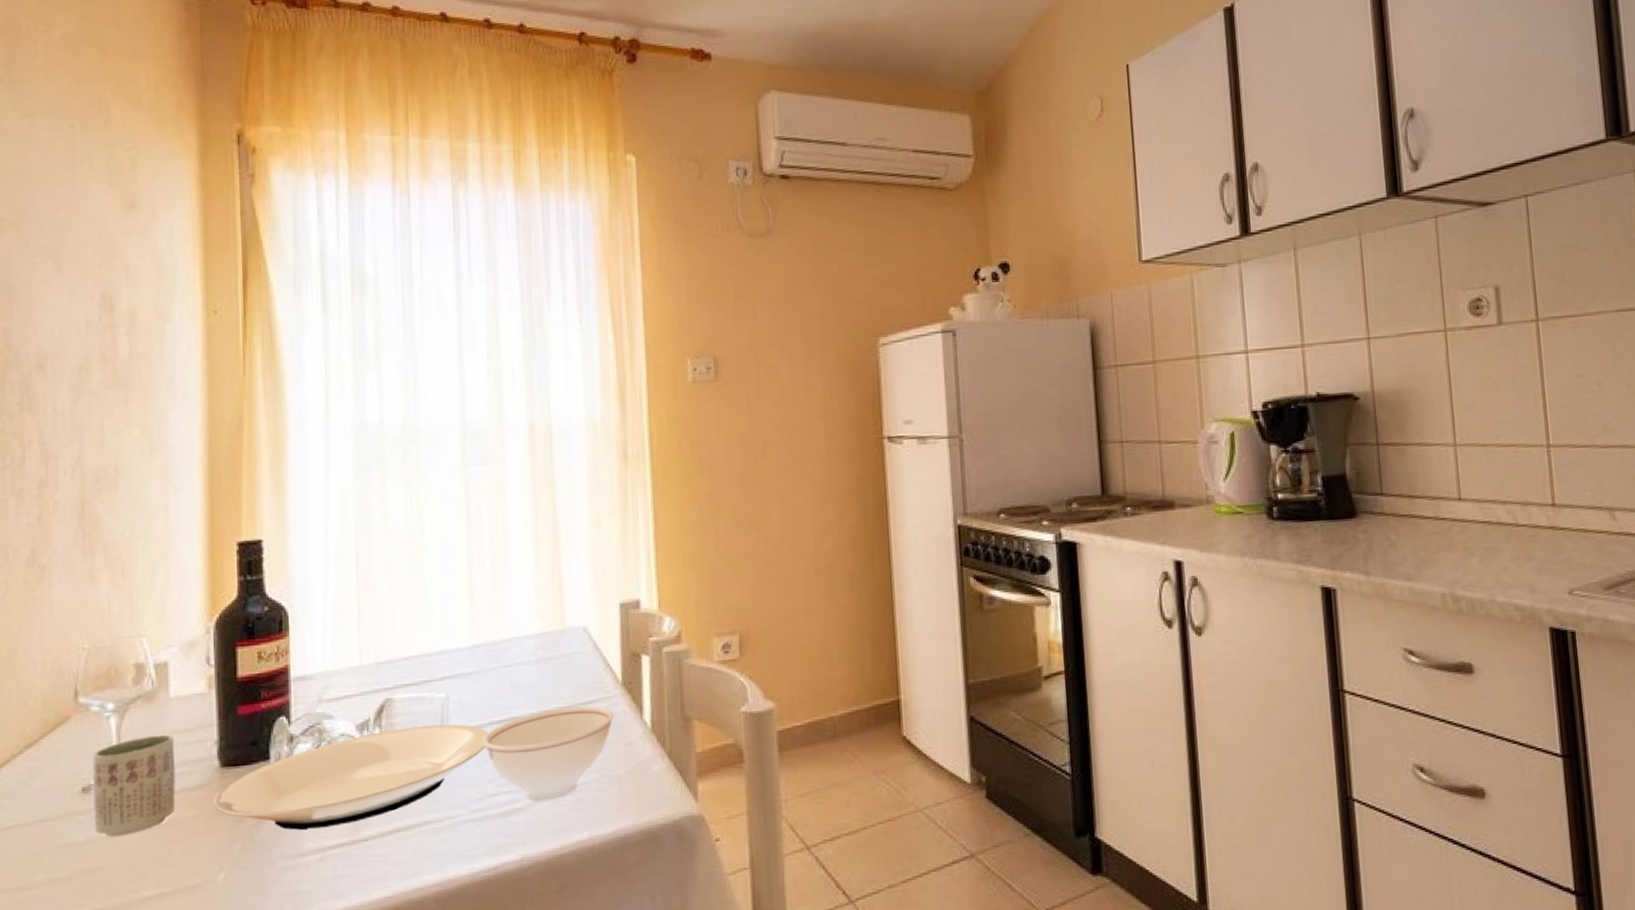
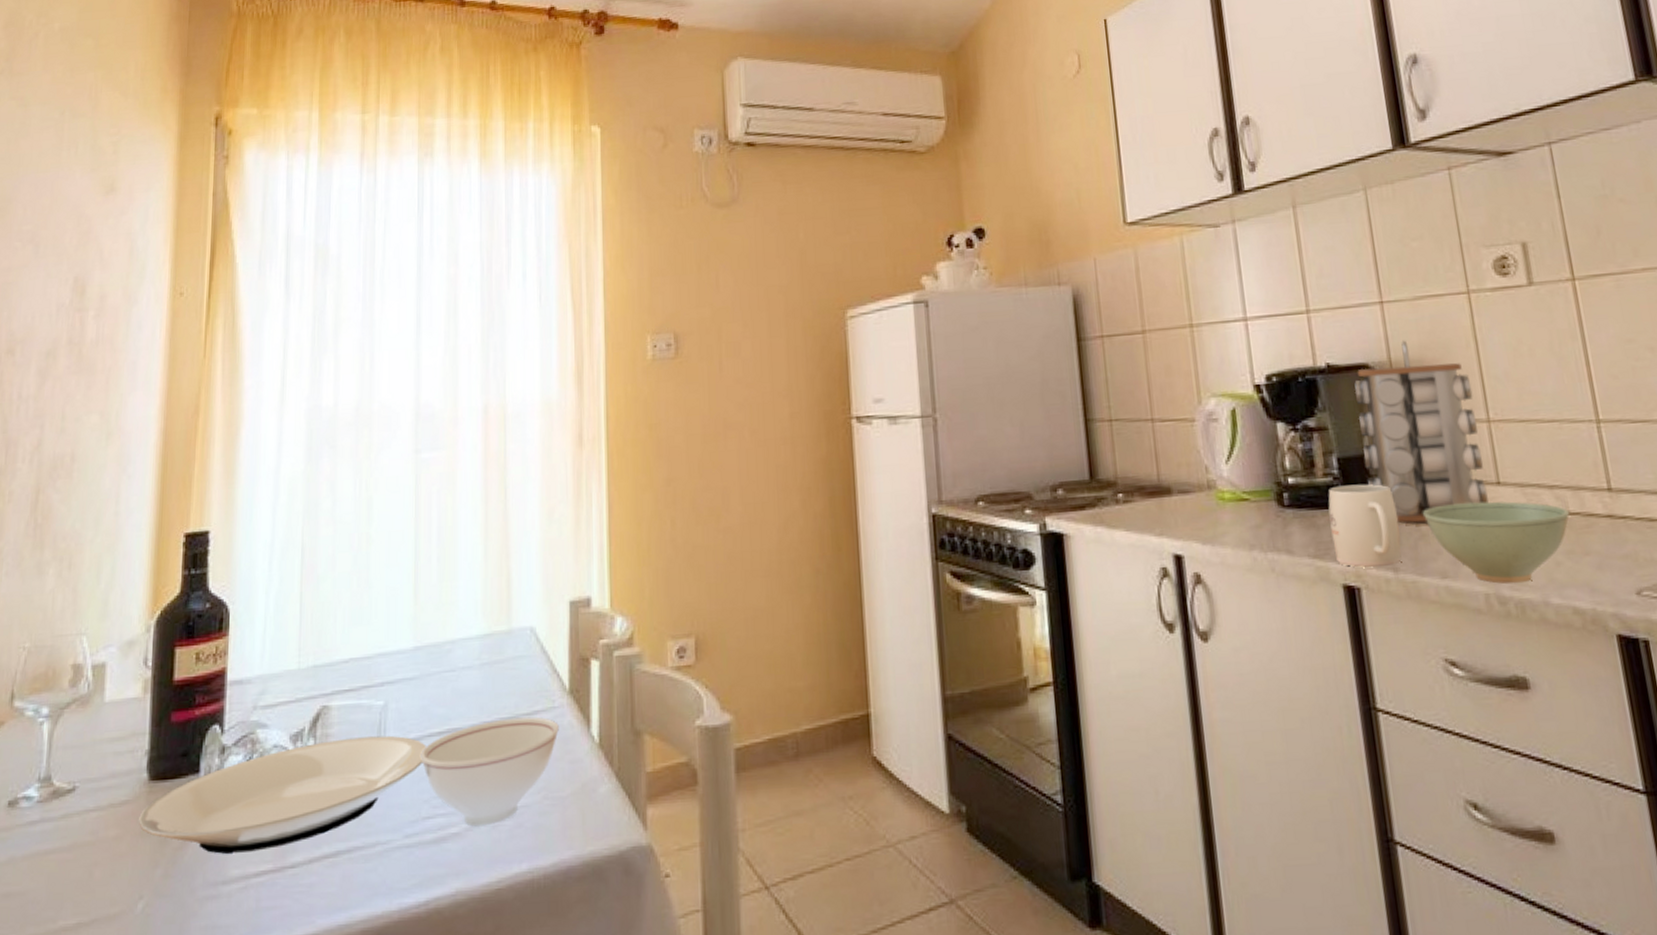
cup: present [92,734,176,837] -> none [17,743,105,858]
mug: none [1311,499,1373,572] -> present [1328,484,1402,568]
spice rack: none [1340,372,1450,535] -> present [1354,340,1489,525]
bowl: none [1392,515,1519,586] -> present [1422,501,1570,585]

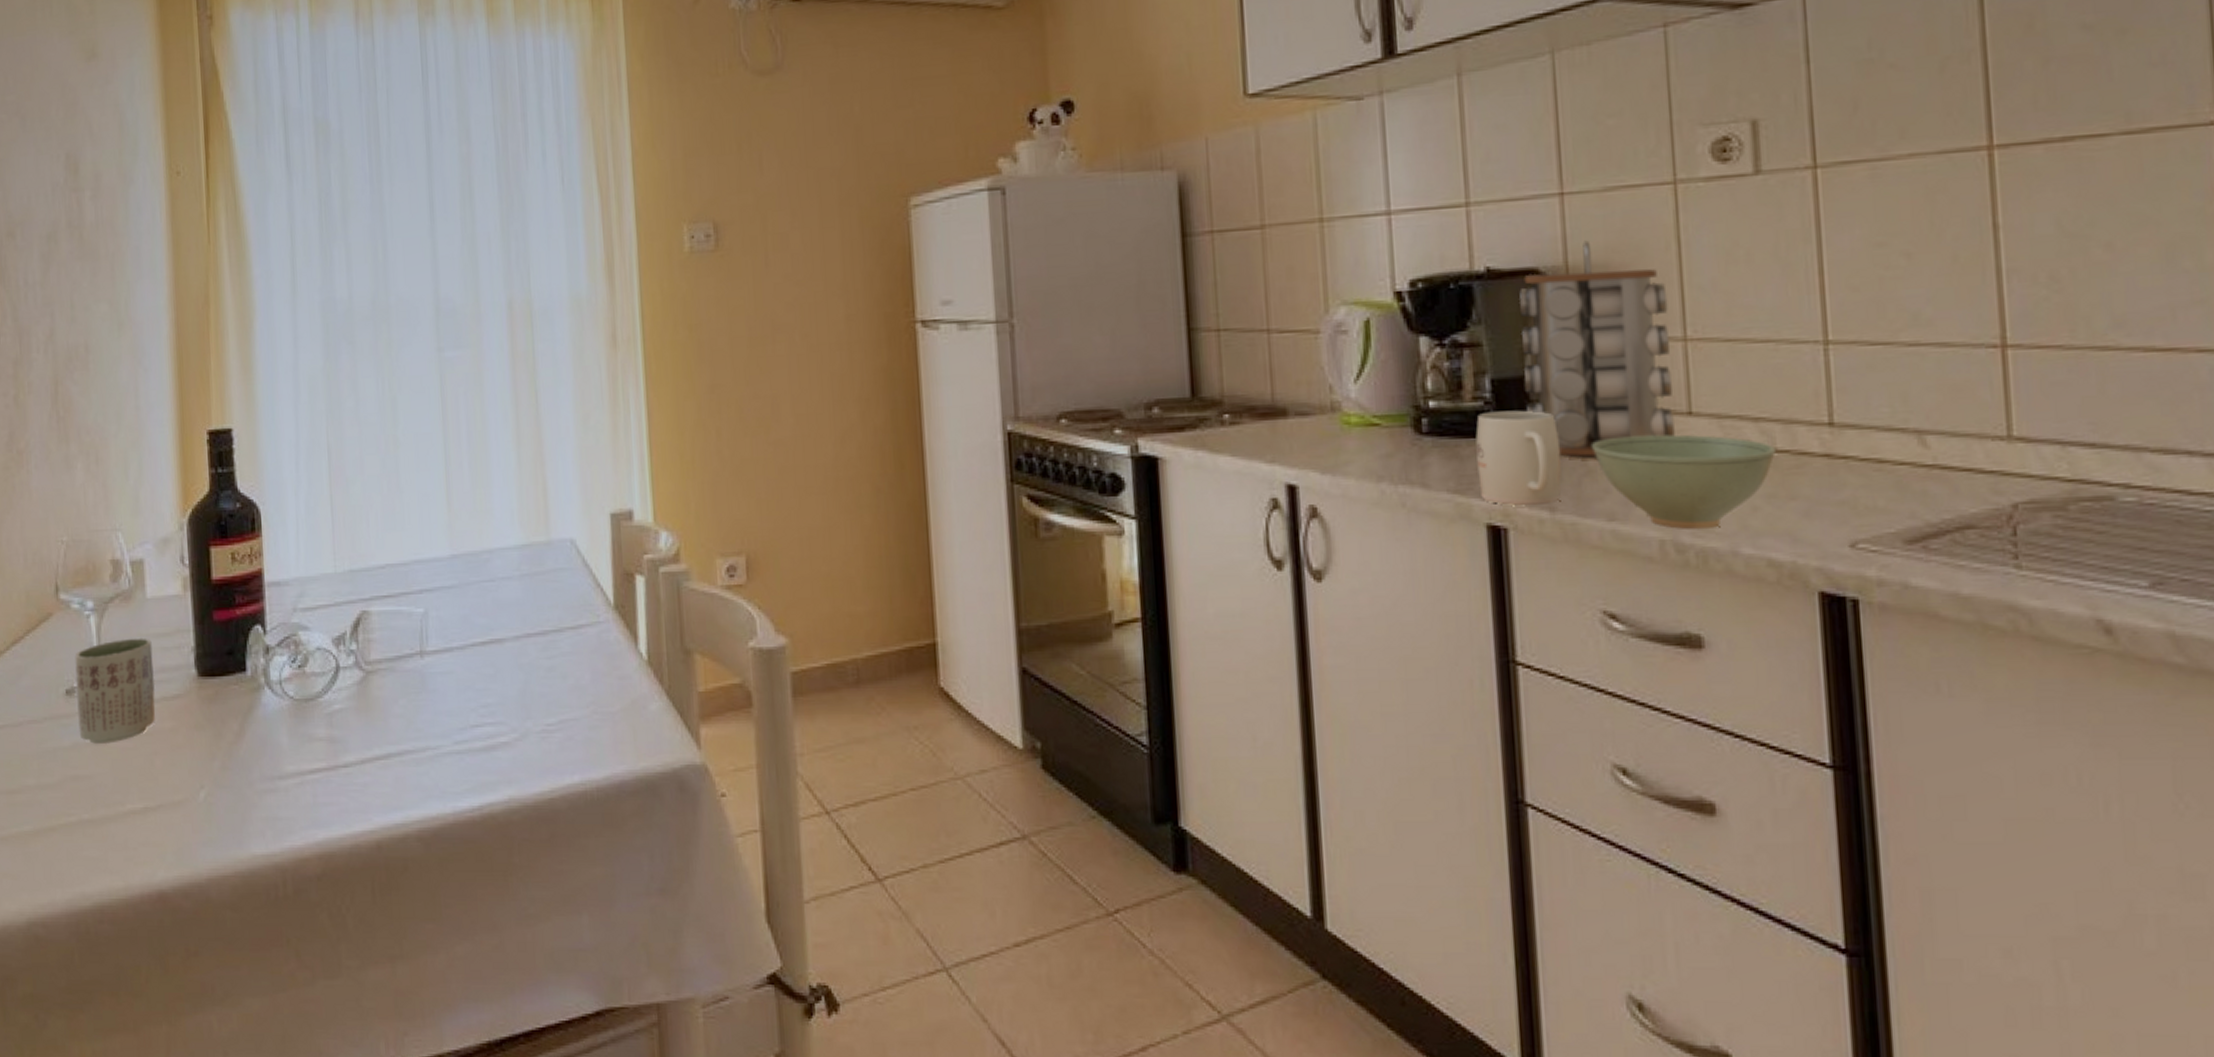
cup: none [17,743,105,858] -> present [75,637,156,745]
plate: present [138,735,426,854] -> none [191,643,470,750]
bowl: present [421,716,559,827] -> none [465,631,605,737]

